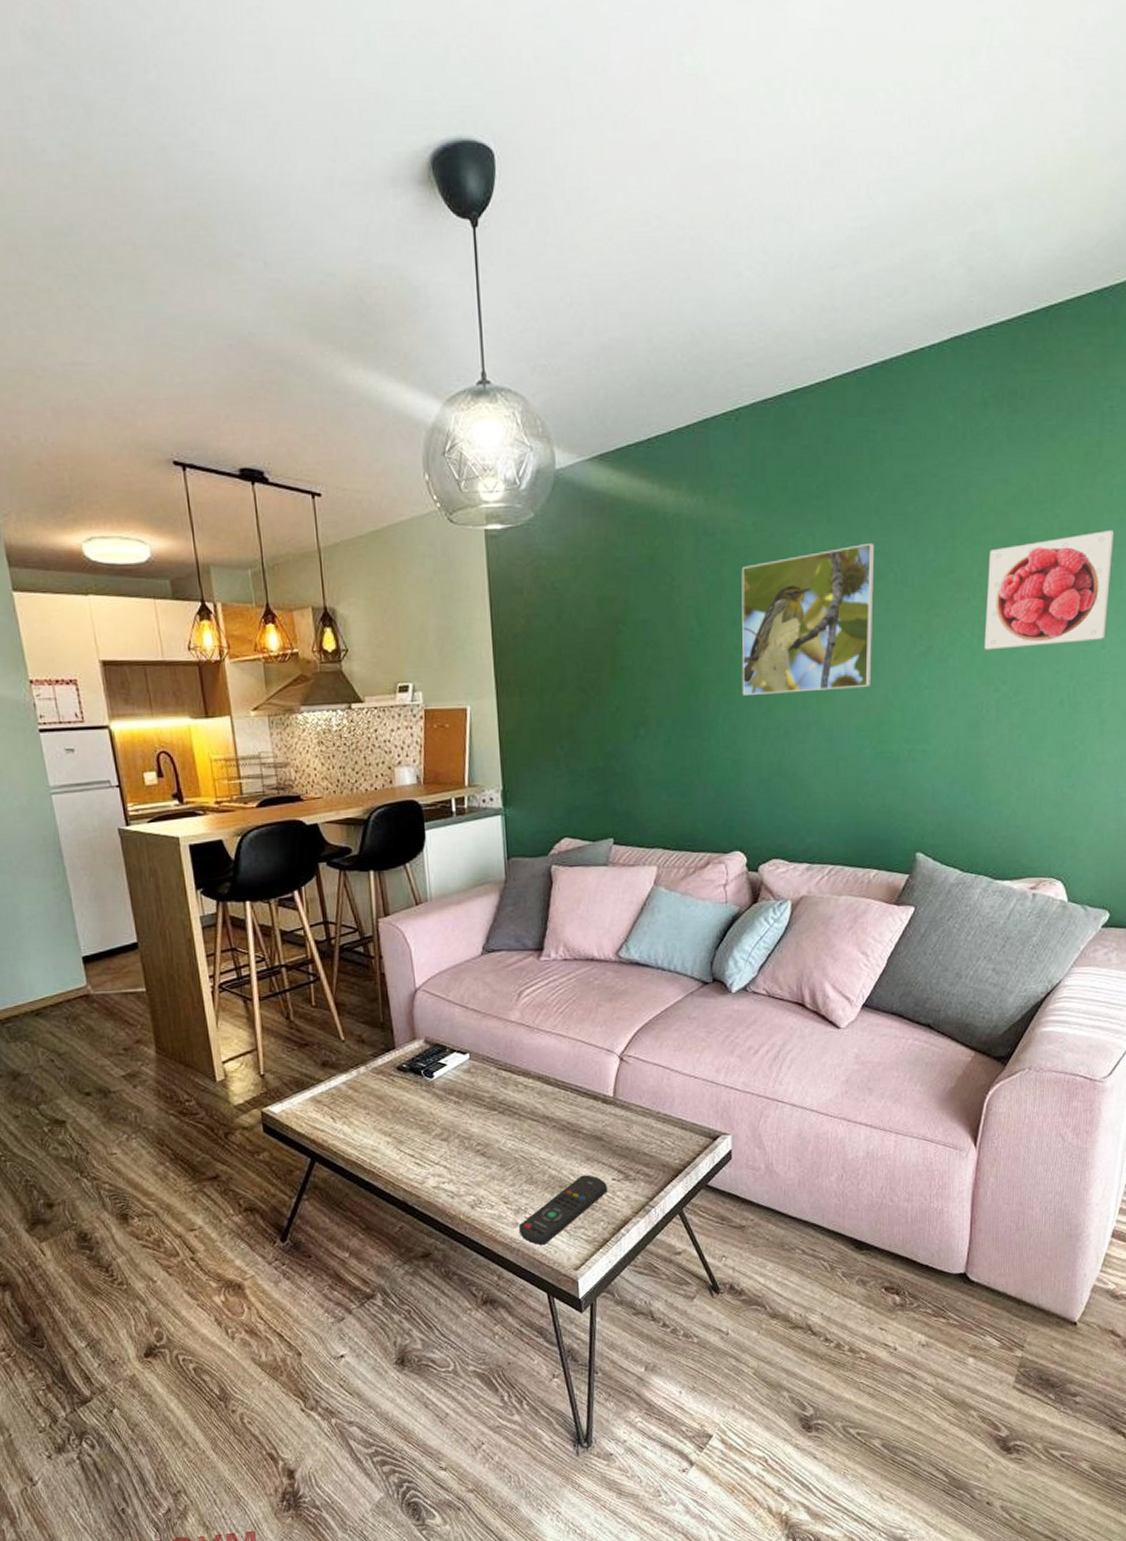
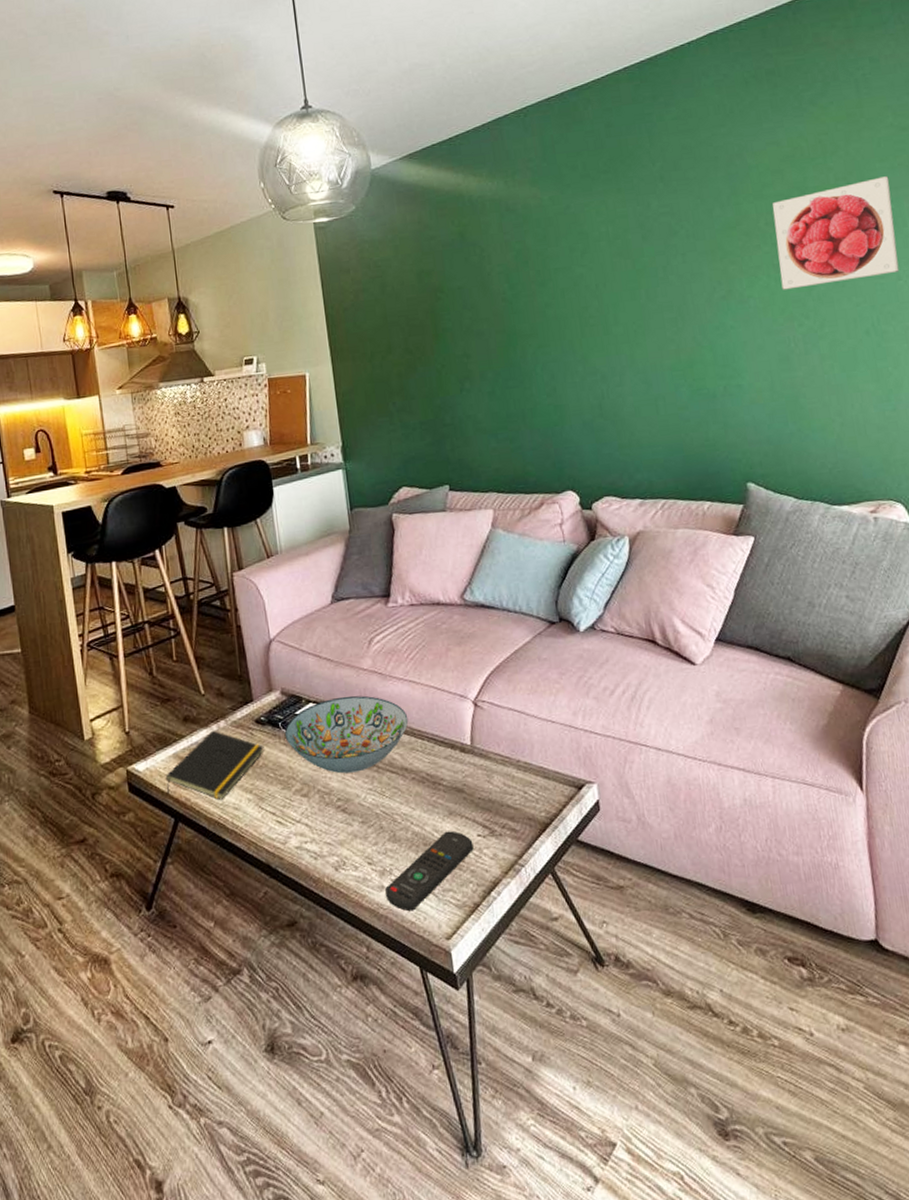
notepad: none [302,1075,405,1142] -> present [165,730,265,800]
decorative bowl: none [426,1046,553,1120] -> present [284,695,409,774]
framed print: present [741,542,875,695] -> none [543,205,678,346]

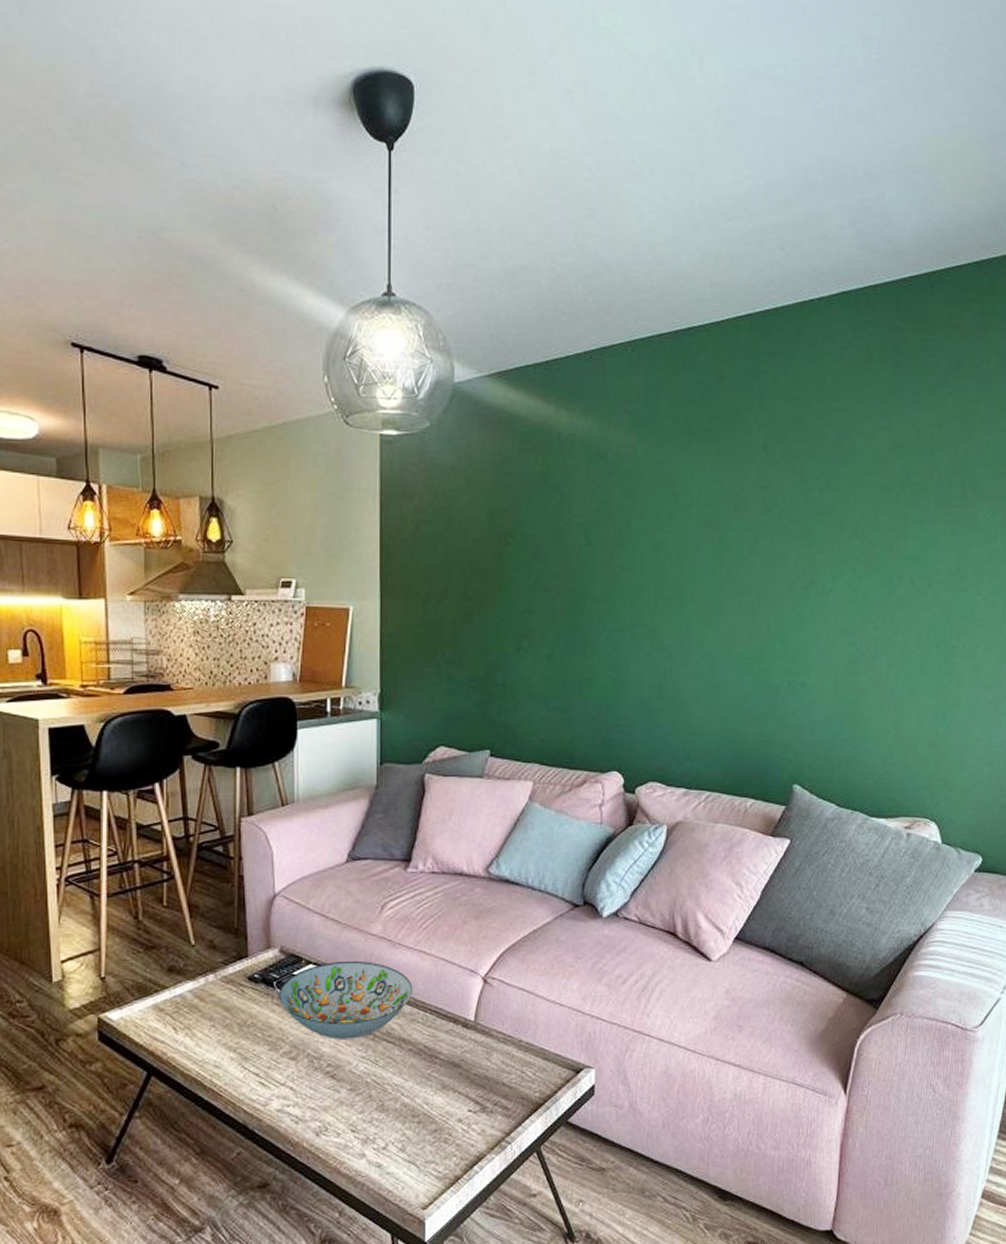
notepad: present [165,730,265,800] -> none [141,983,254,1056]
remote control: present [385,830,474,912] -> none [366,1104,462,1180]
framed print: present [772,176,900,290] -> none [864,483,990,589]

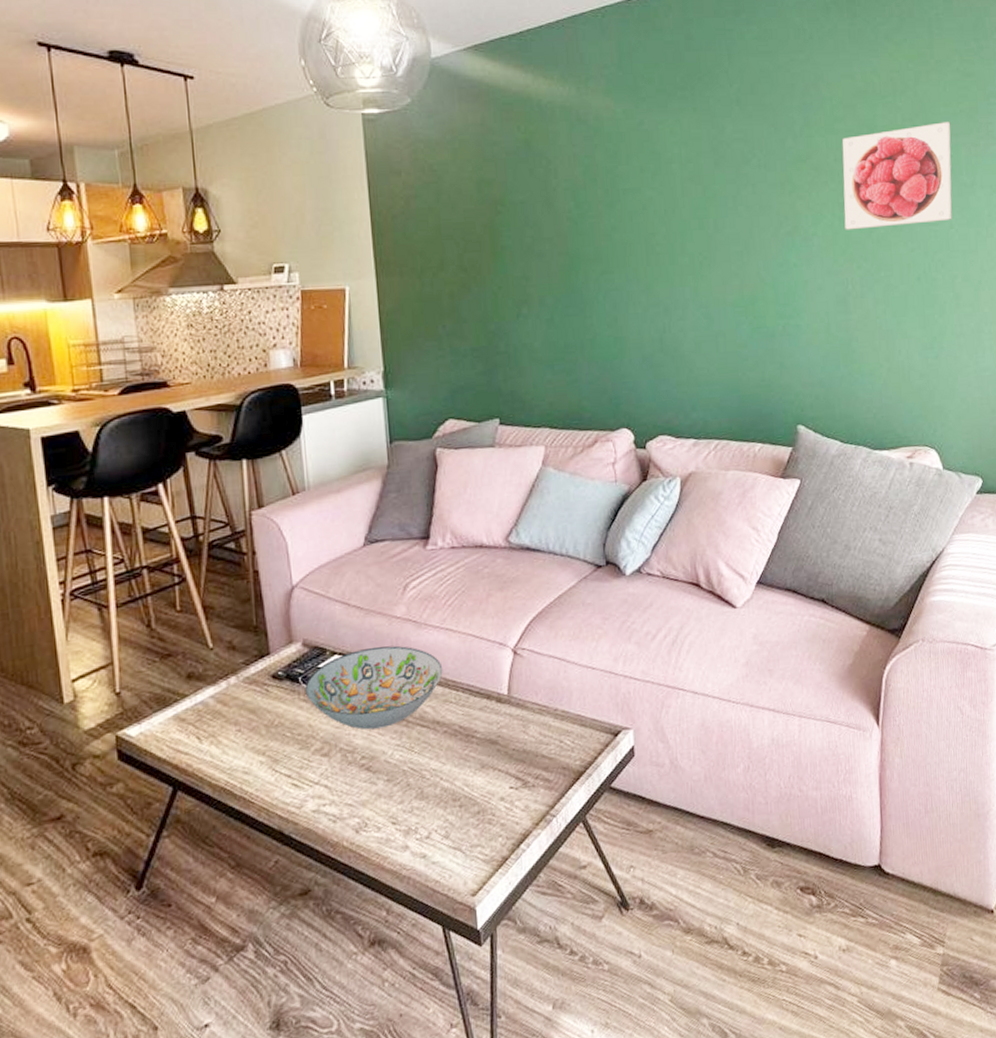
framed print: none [864,483,990,589] -> present [842,122,952,230]

